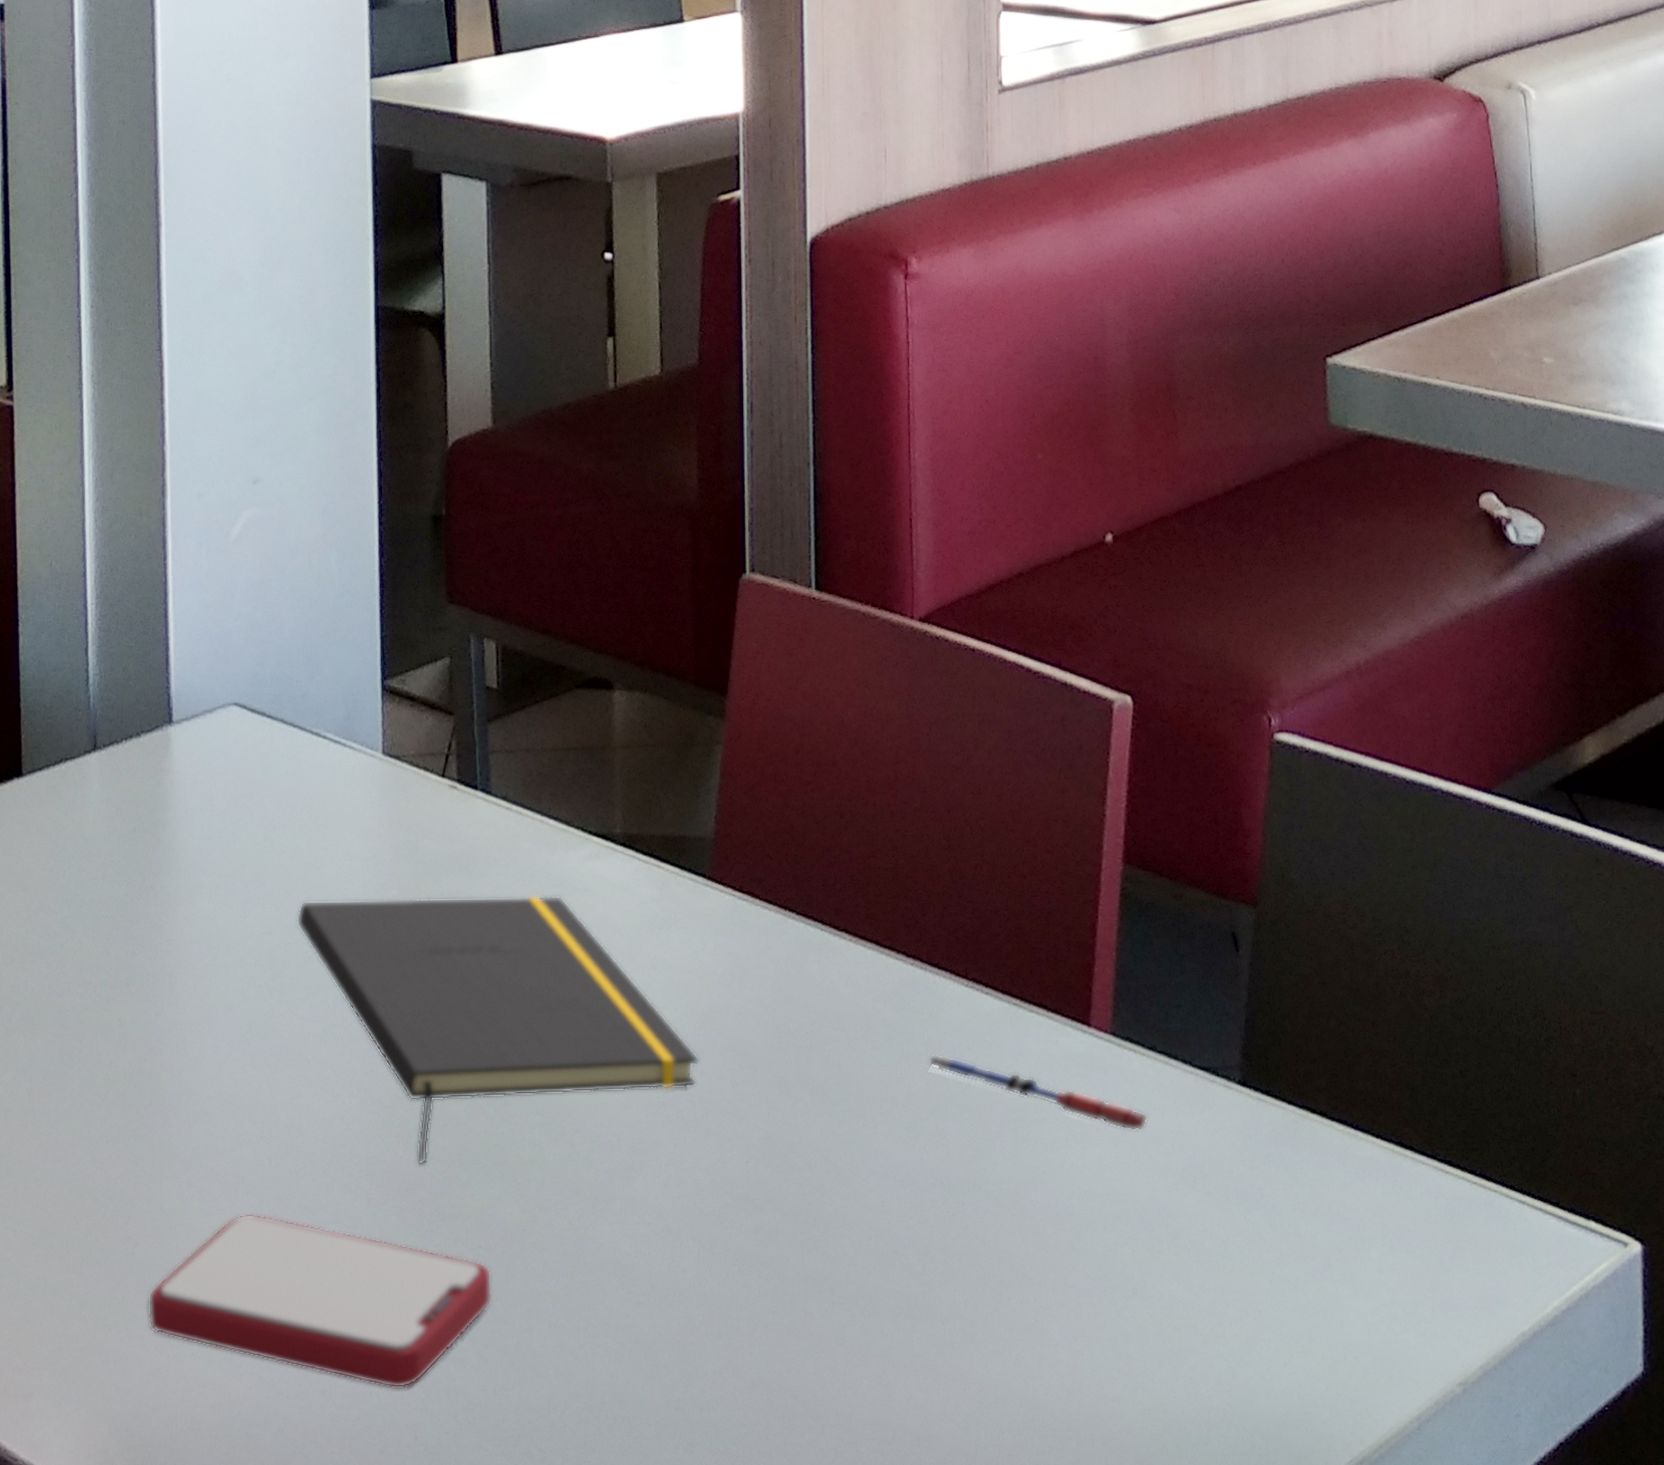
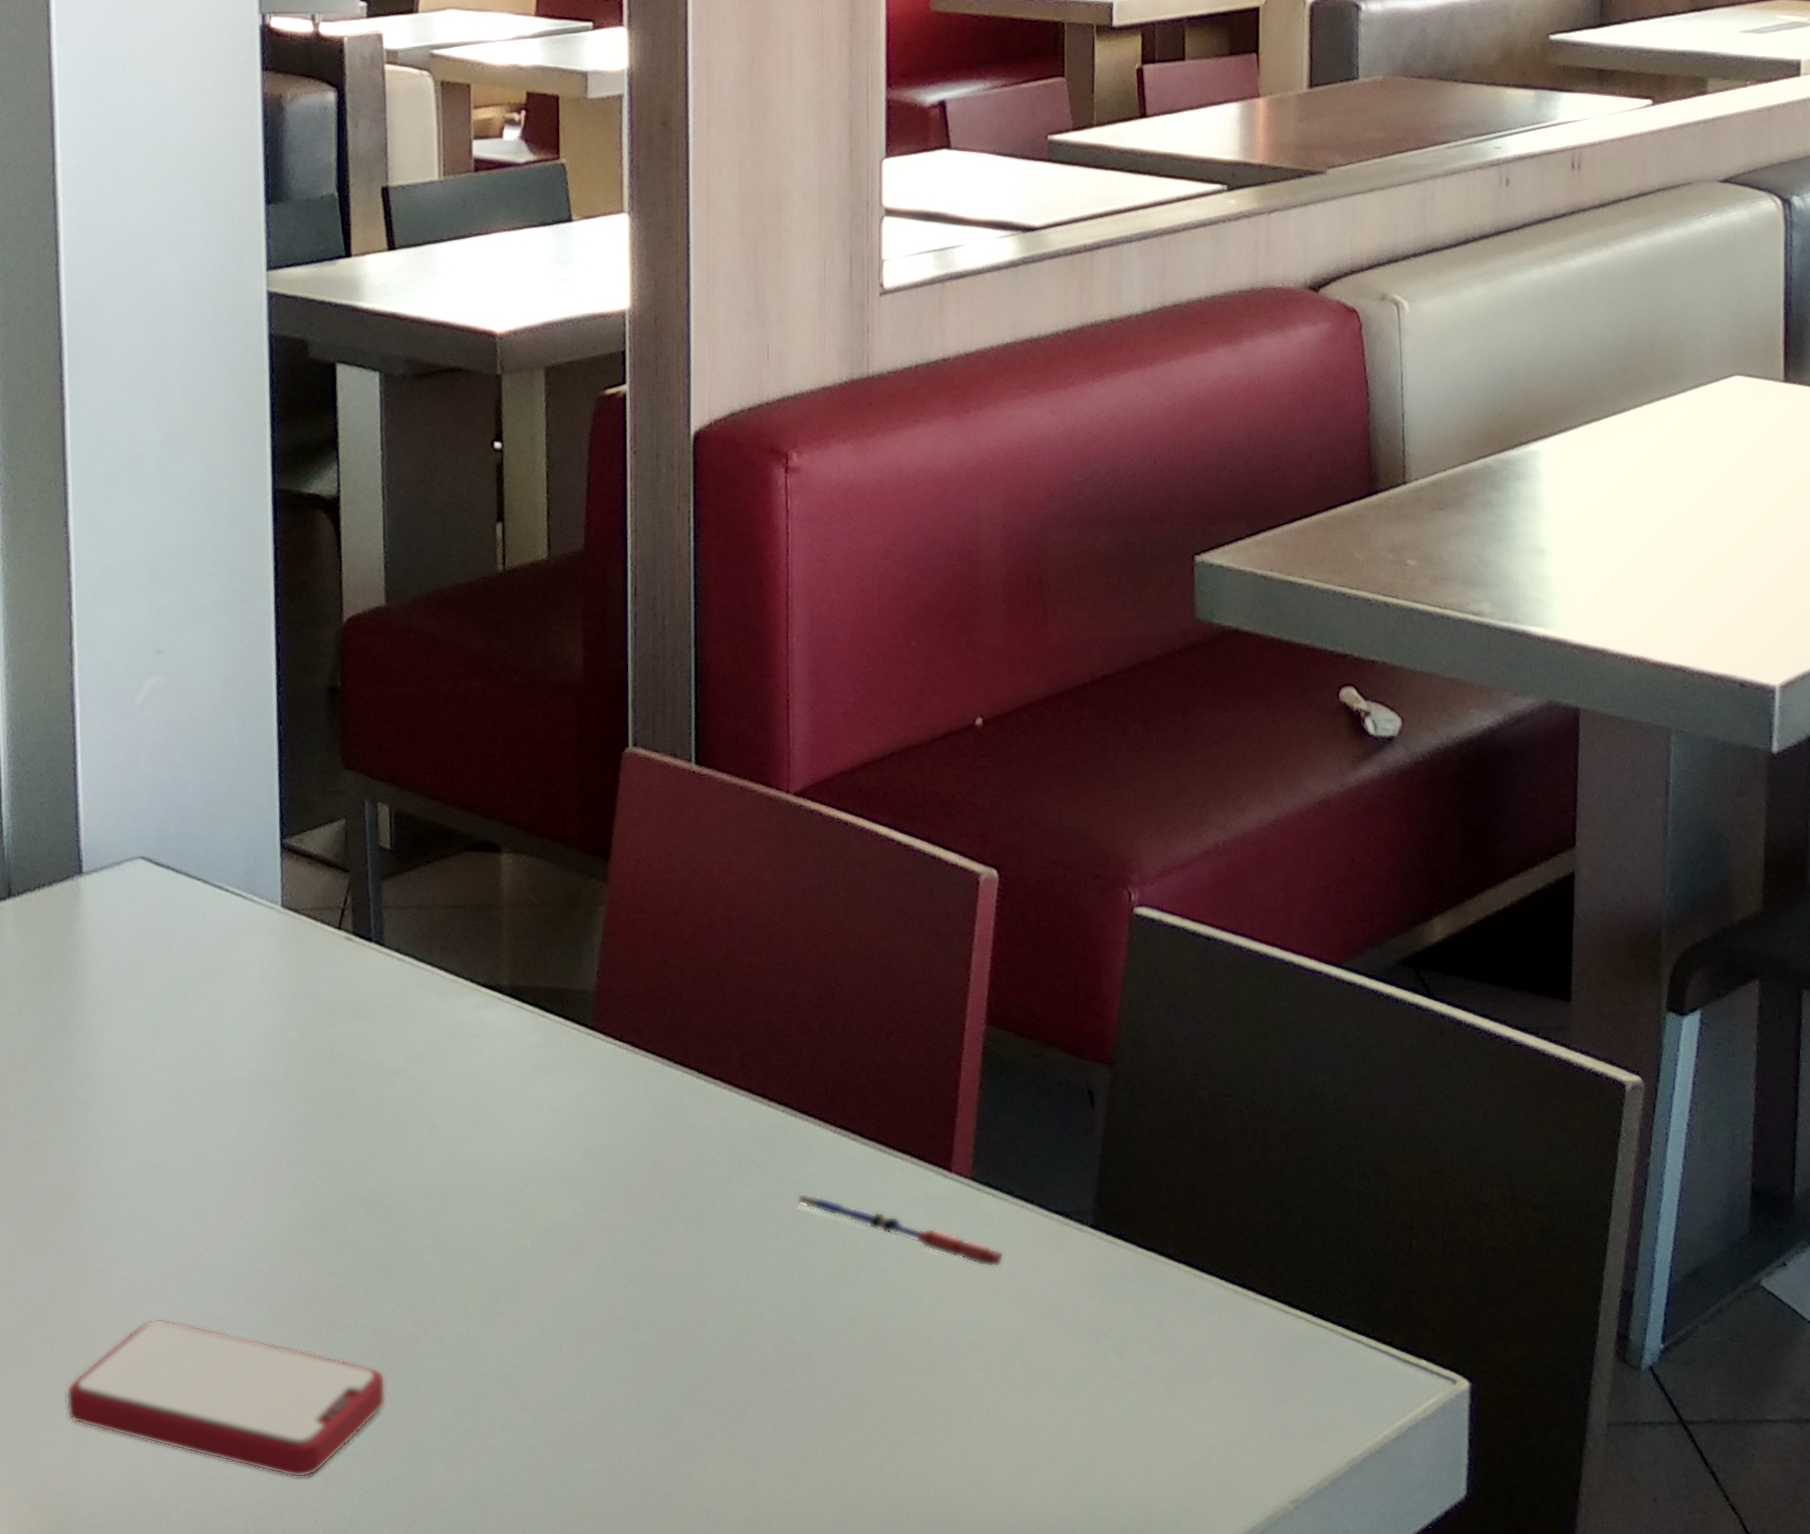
notepad: present [296,894,700,1165] -> none [201,1039,581,1280]

